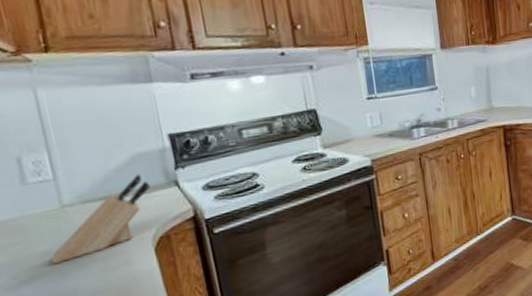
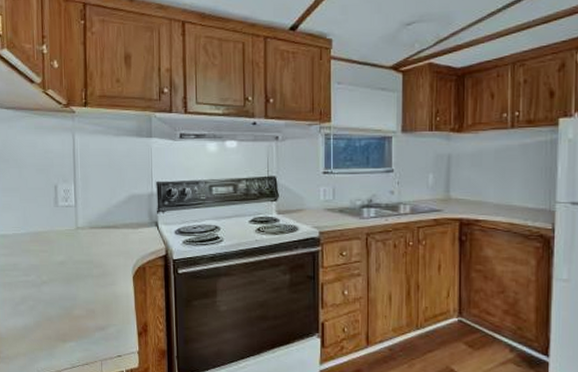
knife block: present [50,174,150,264] -> none [63,212,137,272]

